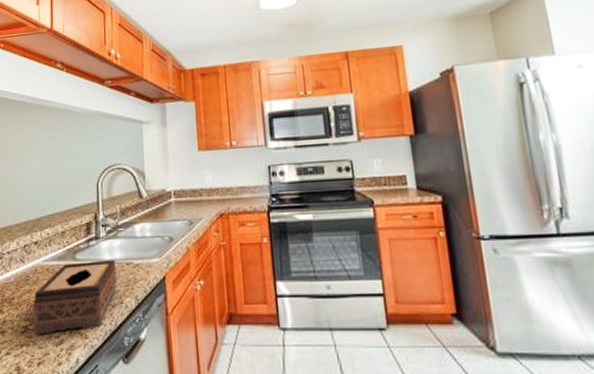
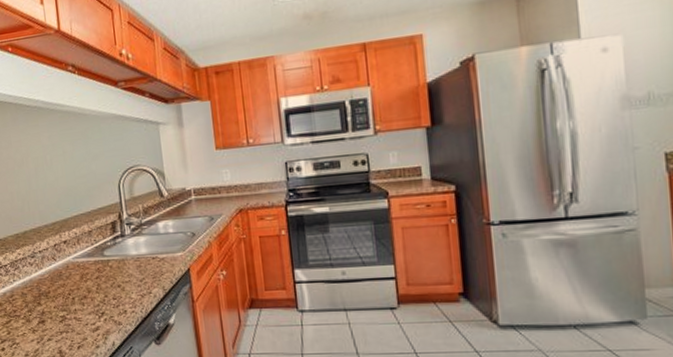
tissue box: present [33,259,117,335] -> none [68,254,145,323]

